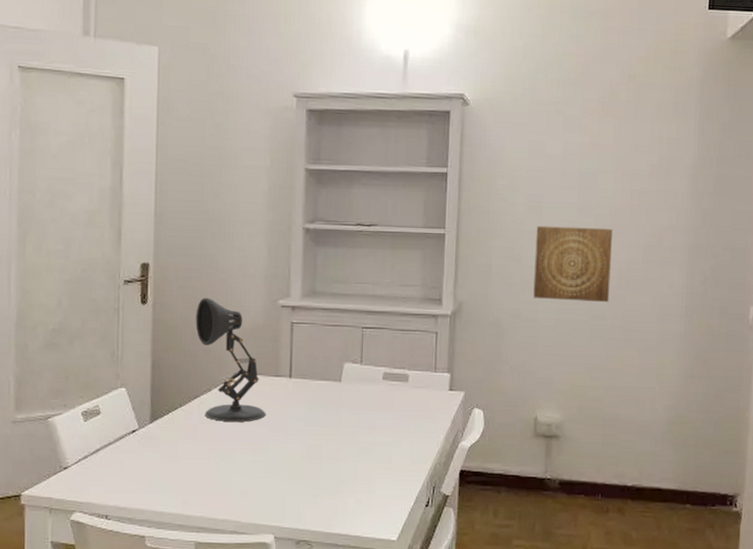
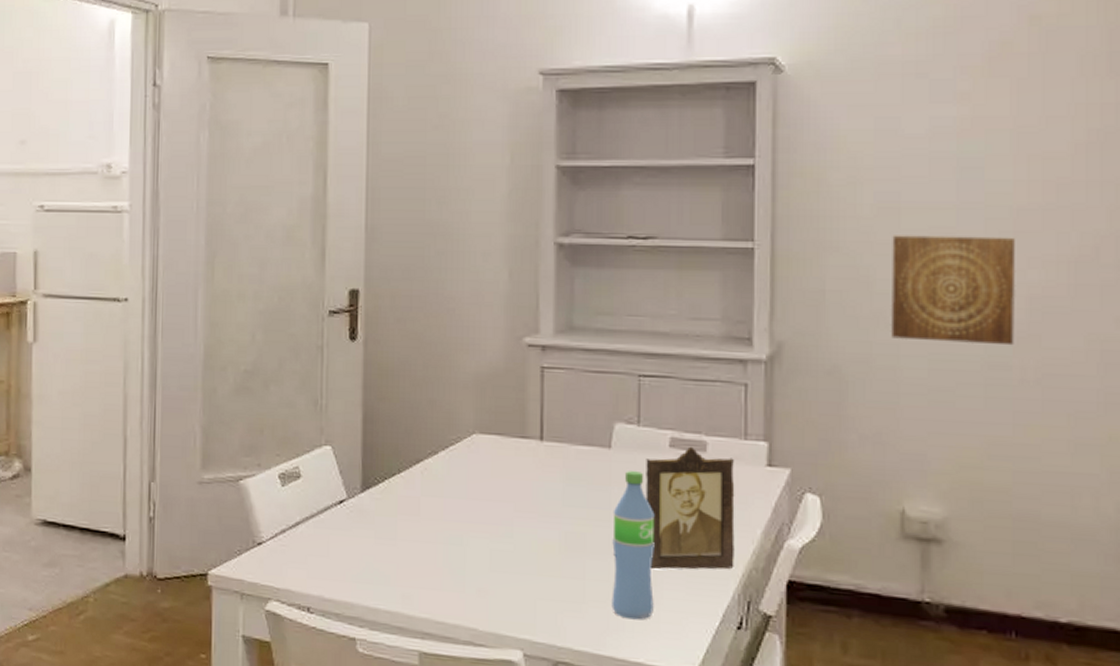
desk lamp: present [195,297,266,422] -> none [417,333,510,497]
water bottle: none [339,398,371,506] -> present [611,471,655,620]
photo frame: none [365,378,427,469] -> present [645,446,735,570]

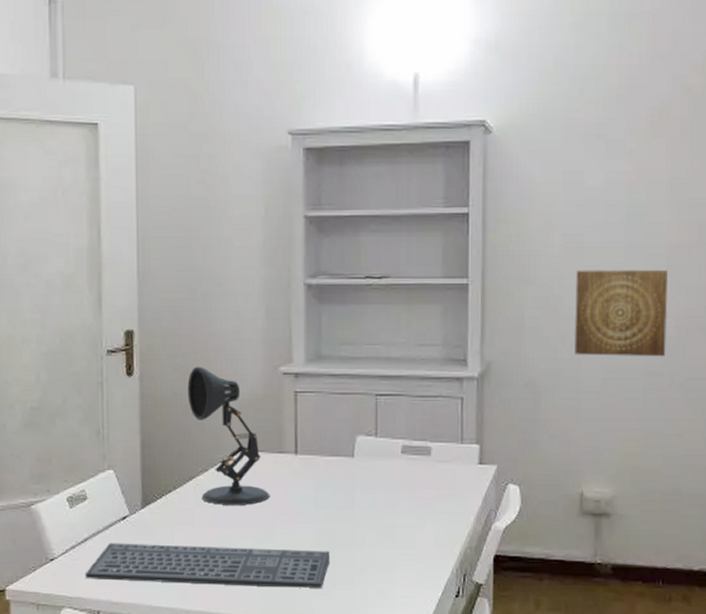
keyboard: none [295,529,581,603] -> present [85,543,331,588]
desk lamp: none [417,333,510,497] -> present [187,366,270,505]
water bottle: present [611,471,655,620] -> none [356,475,390,597]
photo frame: present [645,446,735,570] -> none [382,452,454,555]

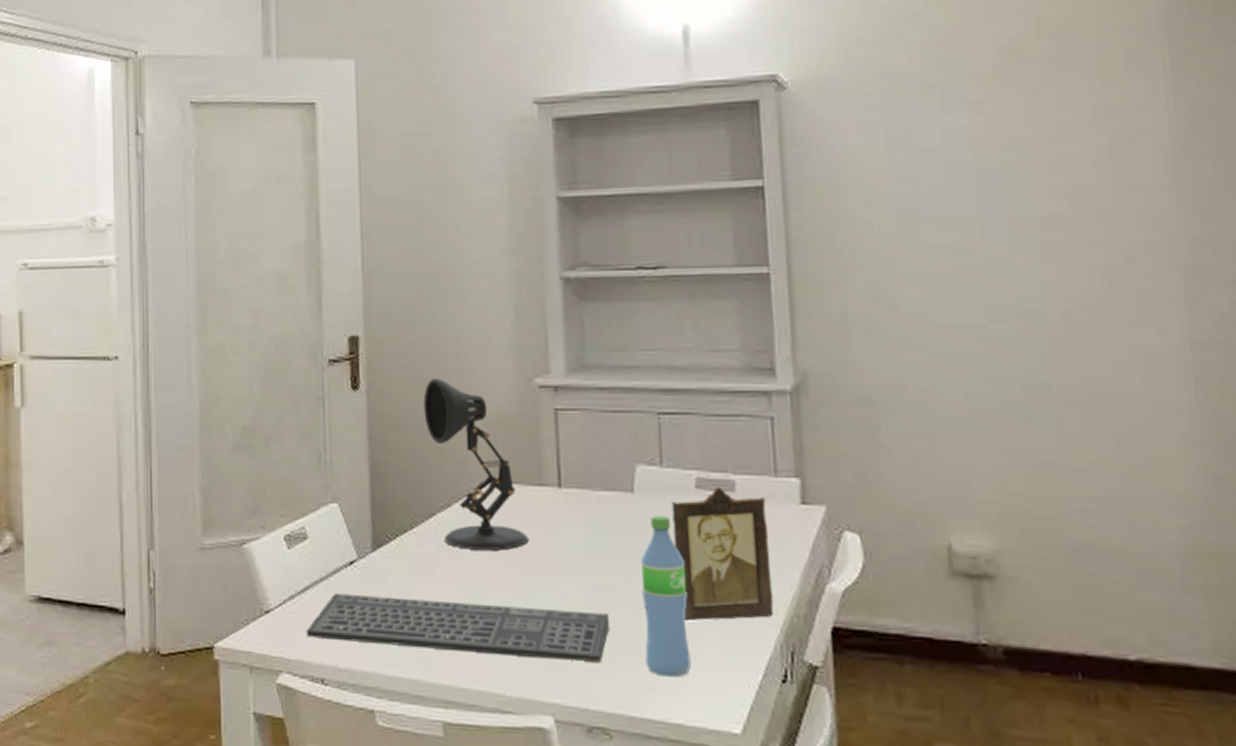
water bottle: none [356,475,390,597] -> present [640,516,691,677]
photo frame: none [382,452,454,555] -> present [672,486,774,622]
wall art: present [575,269,668,357] -> none [914,249,1053,364]

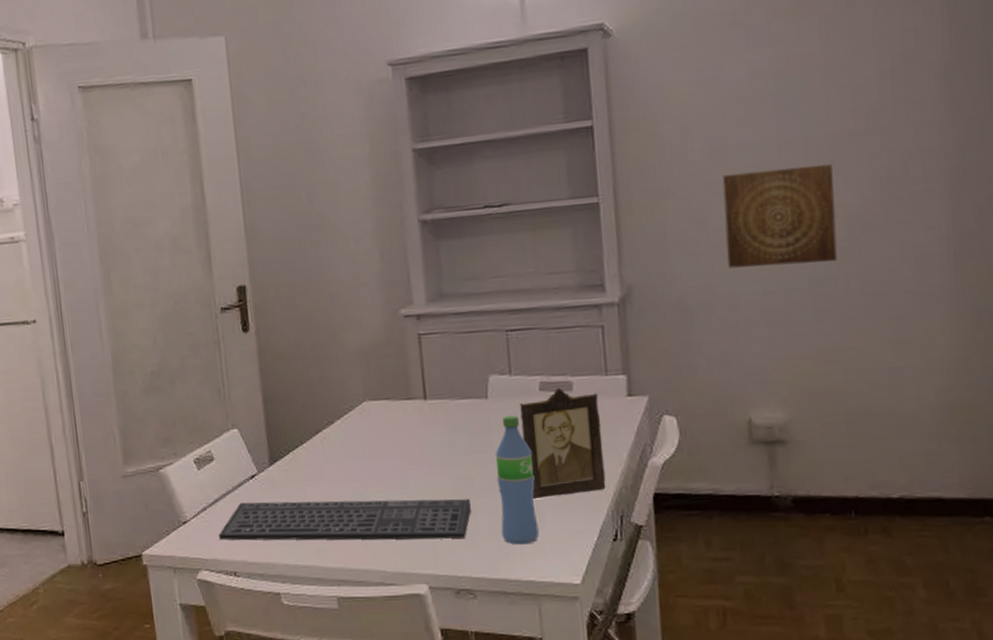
desk lamp: present [423,378,529,551] -> none [305,316,402,458]
wall art: none [914,249,1053,364] -> present [722,163,838,269]

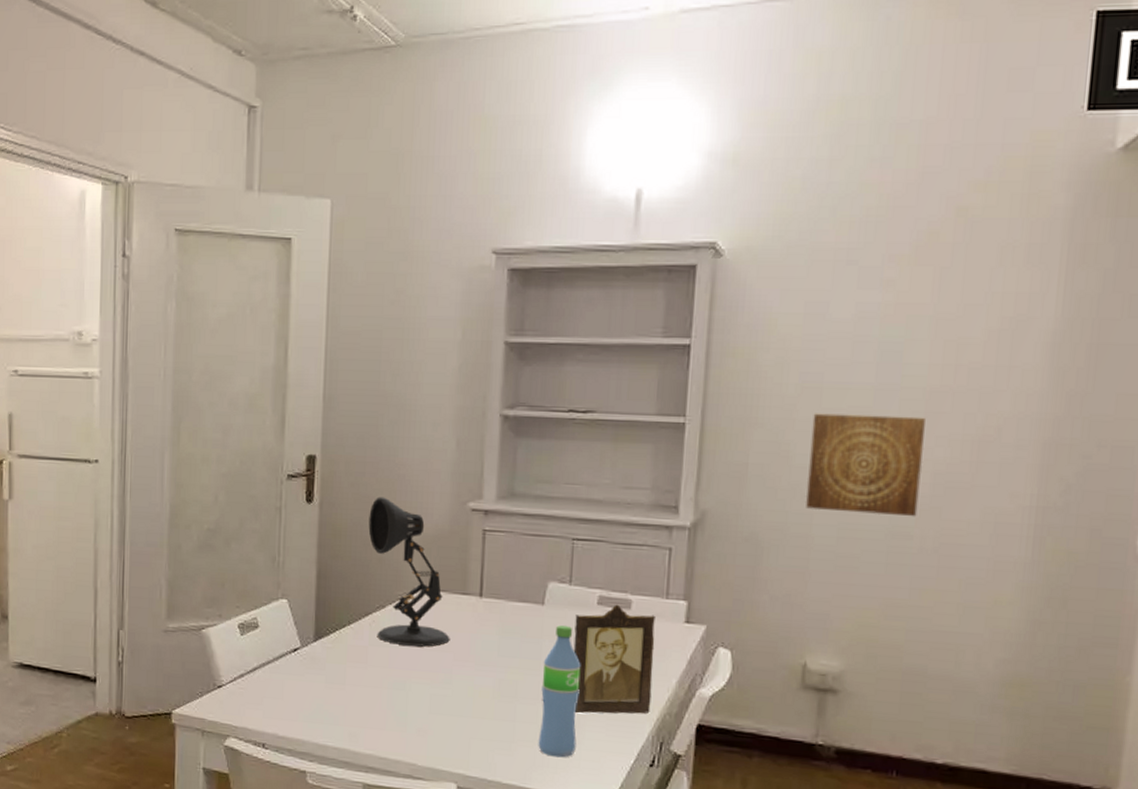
keyboard: present [218,499,472,541] -> none [252,674,512,742]
desk lamp: none [305,316,402,458] -> present [368,496,450,647]

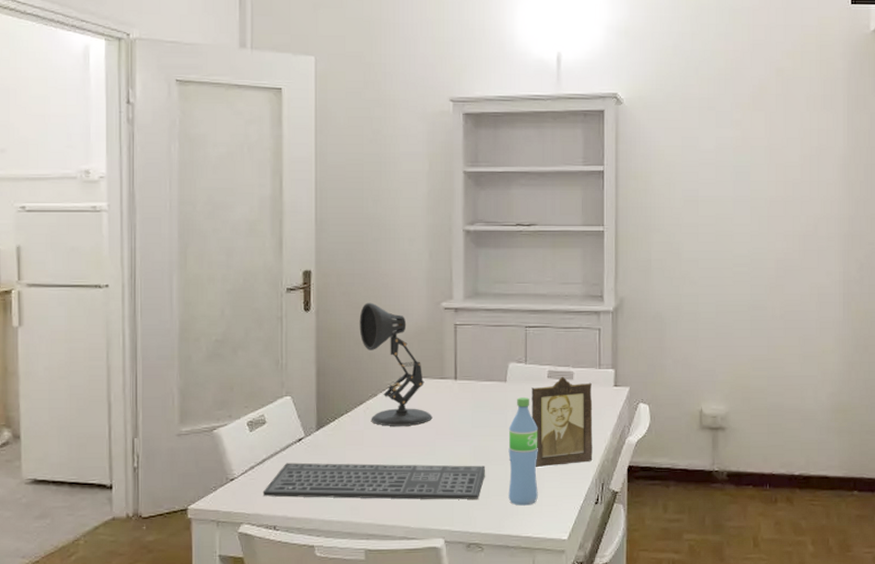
keyboard: none [252,674,512,742] -> present [262,462,486,500]
wall art: present [806,413,926,517] -> none [693,220,768,293]

